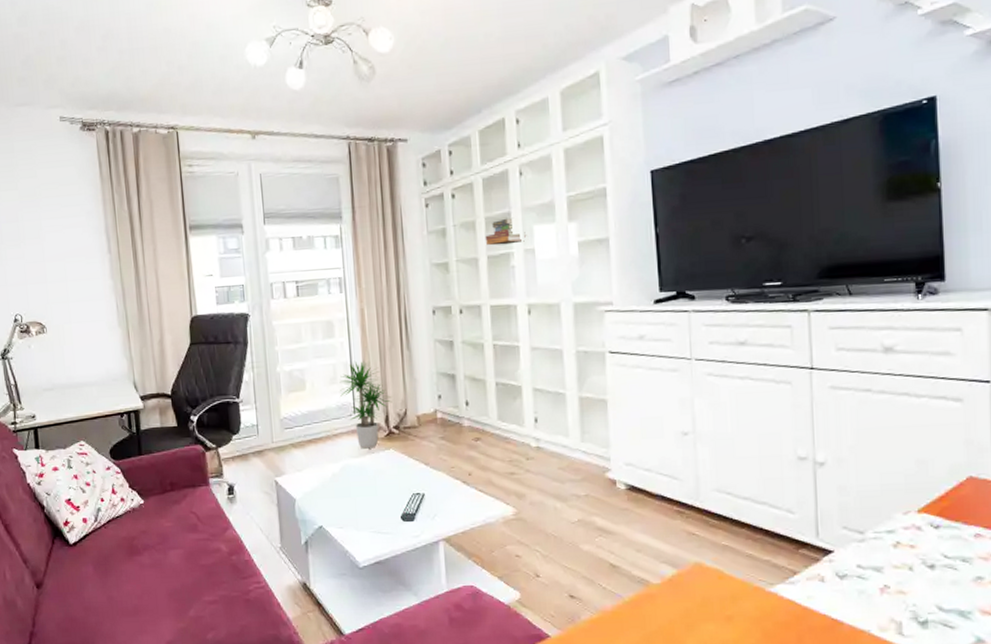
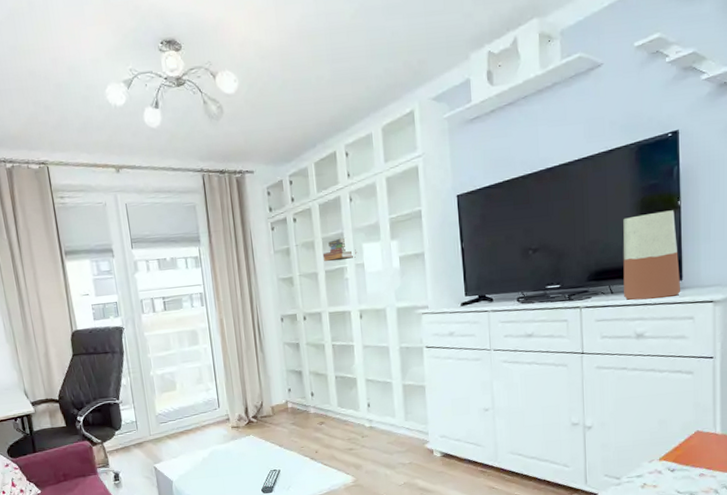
potted plant: present [339,361,392,449] -> none [205,363,250,436]
vase: none [864,193,944,305] -> present [623,210,681,301]

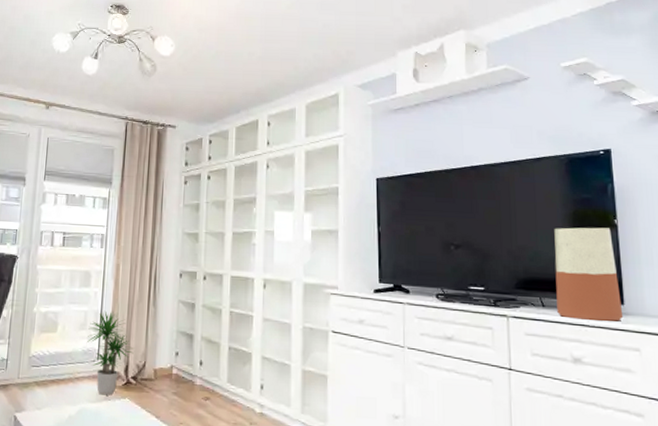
potted plant: none [205,363,250,436] -> present [87,311,134,396]
books: present [322,237,357,262] -> none [232,202,268,225]

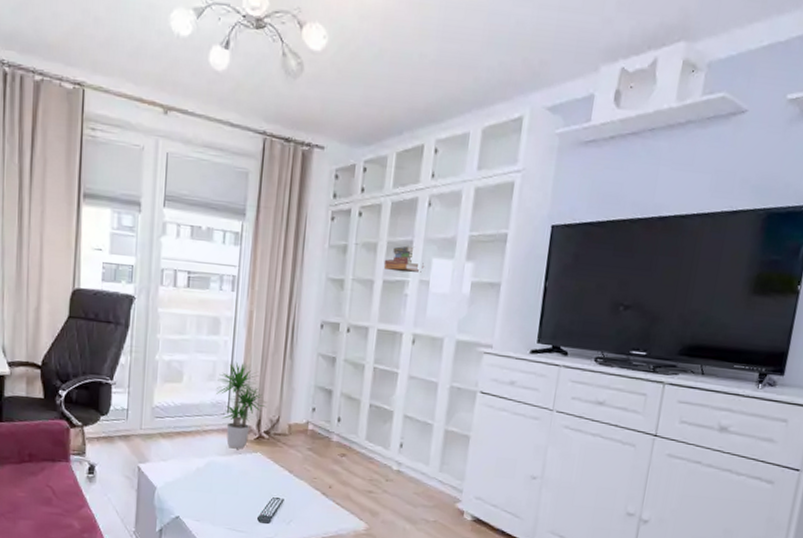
books: none [232,202,268,225] -> present [384,246,425,273]
vase: present [554,227,624,322] -> none [715,291,792,393]

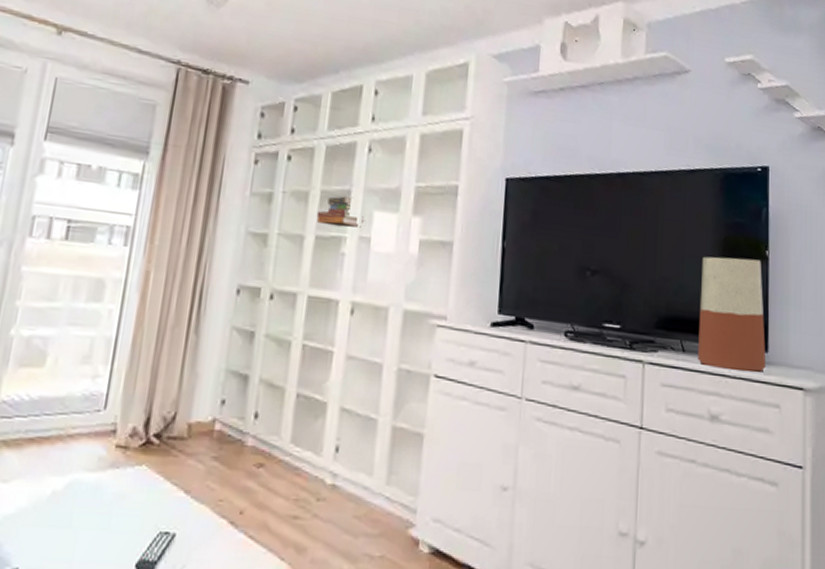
potted plant: present [216,362,267,449] -> none [91,338,161,461]
vase: none [715,291,792,393] -> present [698,256,766,373]

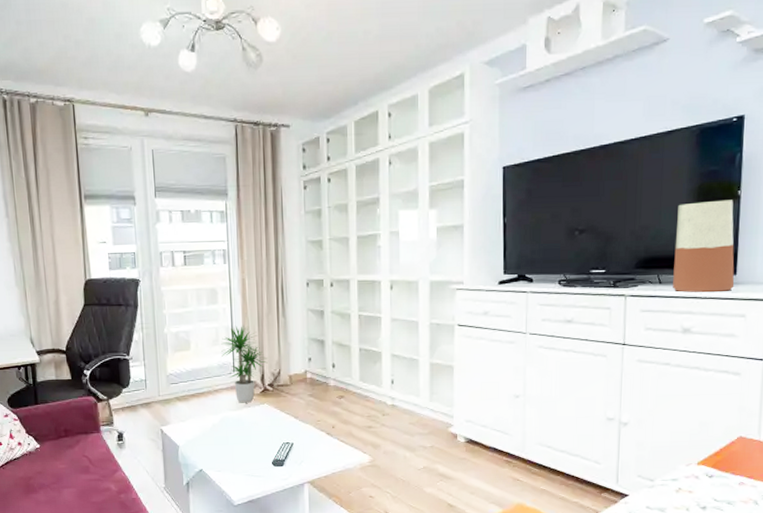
potted plant: none [91,338,161,461] -> present [221,326,268,403]
books: present [316,196,365,228] -> none [355,202,393,227]

